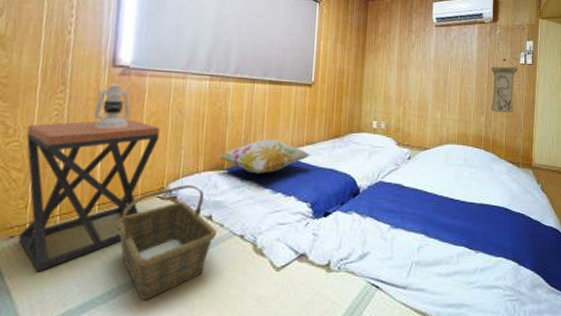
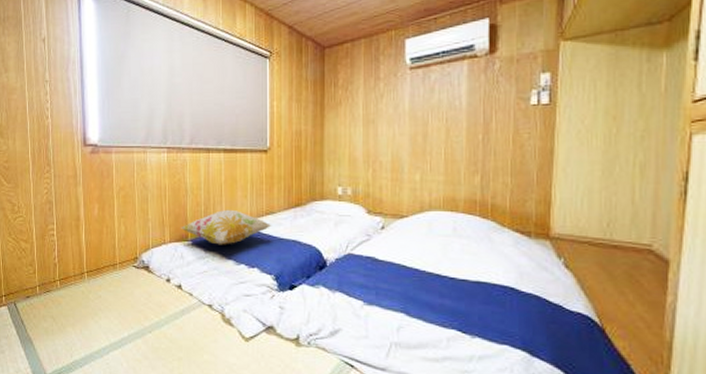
stool: present [18,119,160,272] -> none [27,194,128,327]
lantern: present [94,62,131,130] -> none [75,142,102,205]
basket: present [114,185,218,301] -> none [101,255,188,359]
wall scroll: present [491,59,518,113] -> none [488,100,527,170]

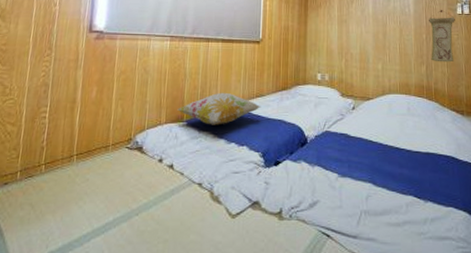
wall scroll: none [488,100,527,170] -> present [429,10,455,63]

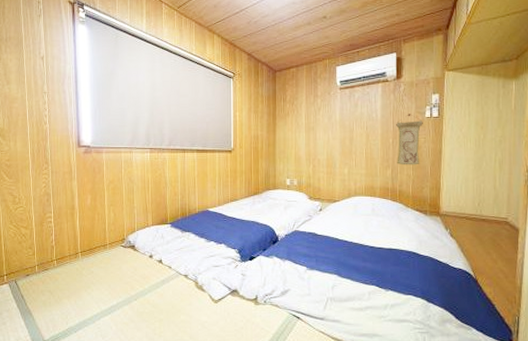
decorative pillow: present [177,92,261,125] -> none [162,197,236,227]

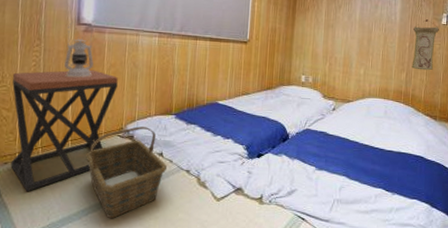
stool: none [27,187,117,300] -> present [10,69,118,192]
lantern: none [70,143,94,196] -> present [64,21,94,78]
basket: none [93,237,167,322] -> present [84,126,168,219]

